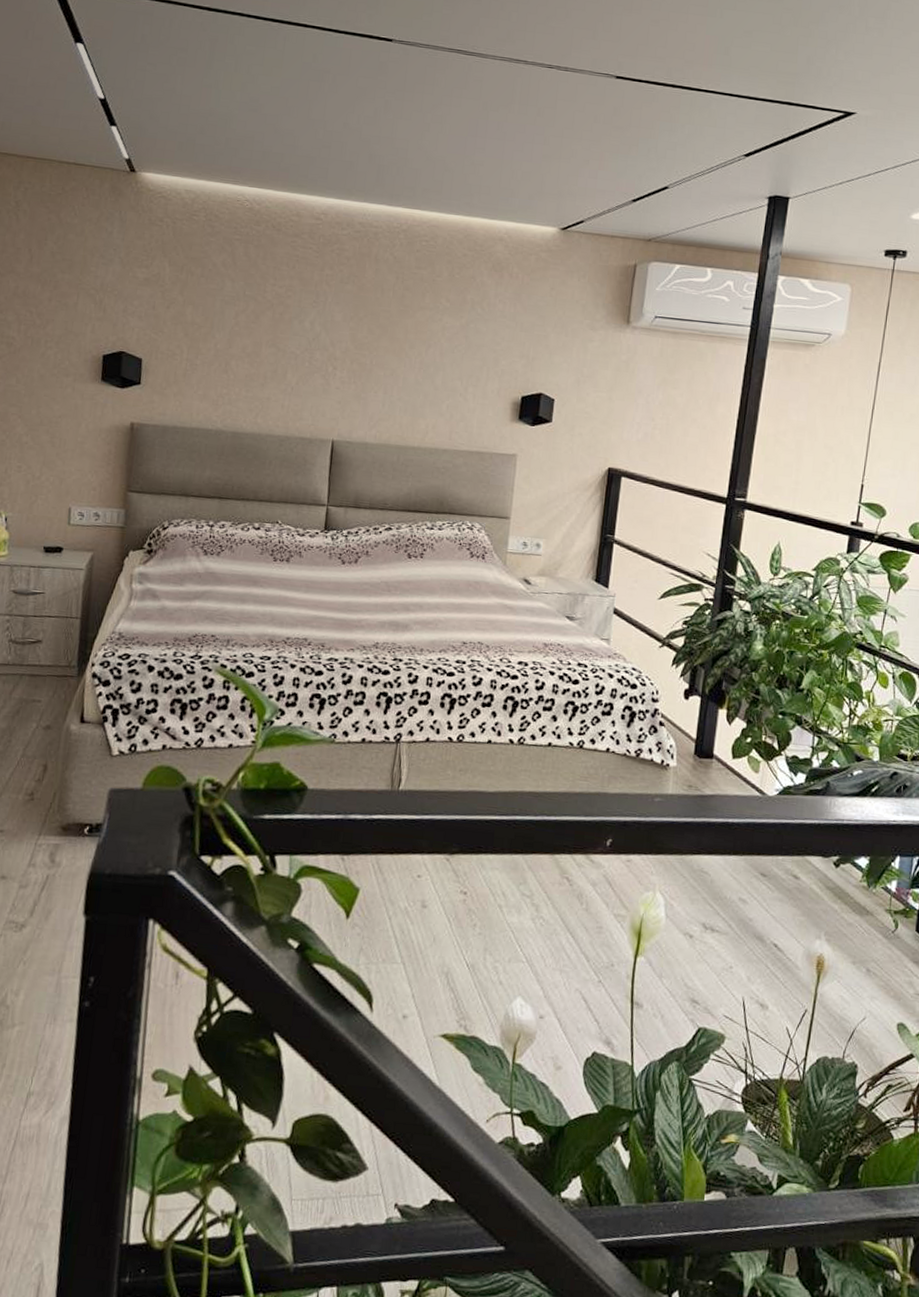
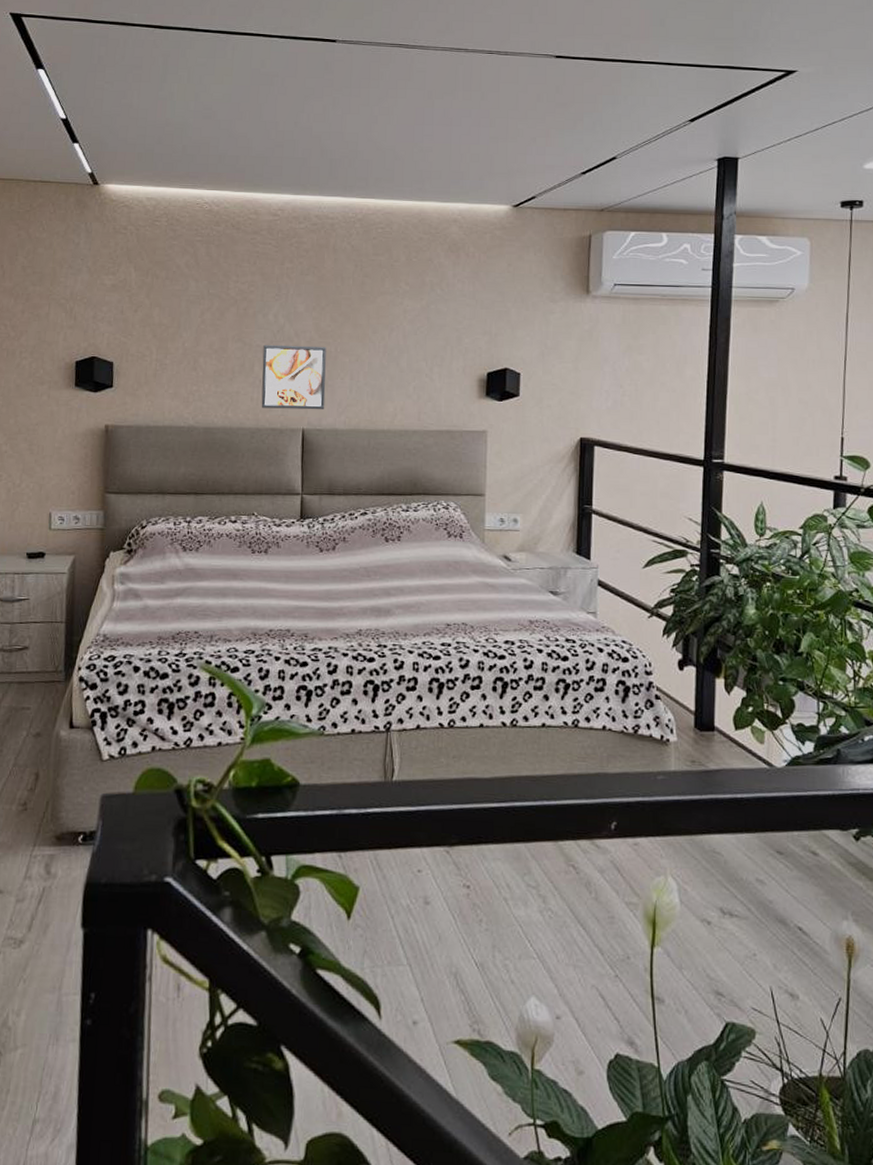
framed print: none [291,352,362,422] -> present [261,345,326,410]

